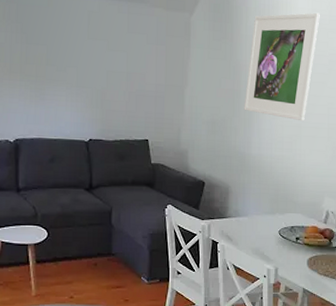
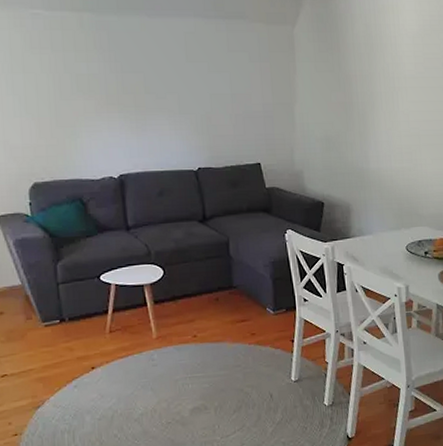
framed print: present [244,12,320,122] -> none [357,13,429,130]

